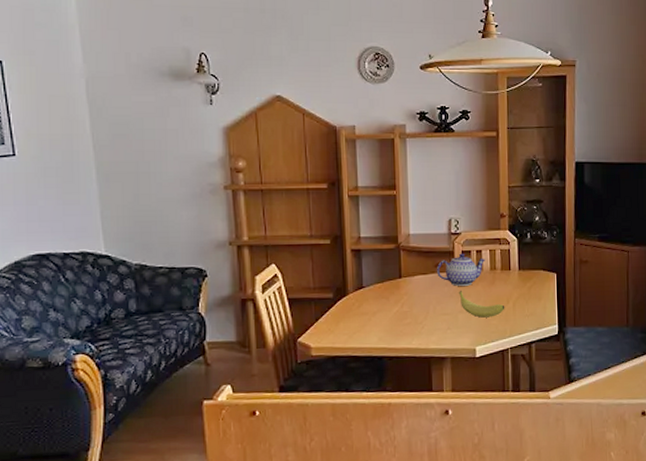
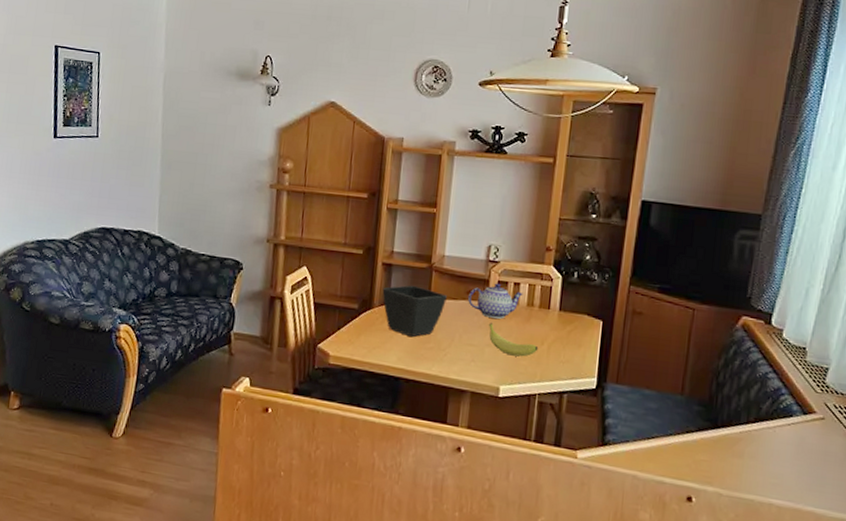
flower pot: none [355,267,417,316] -> present [382,285,447,337]

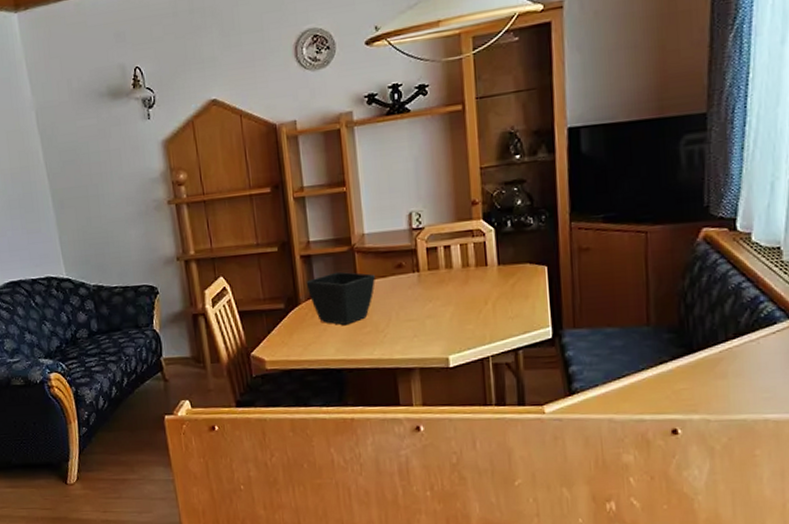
teapot: present [467,283,523,319] -> none [397,250,456,288]
fruit: present [489,323,539,357] -> none [425,293,483,323]

